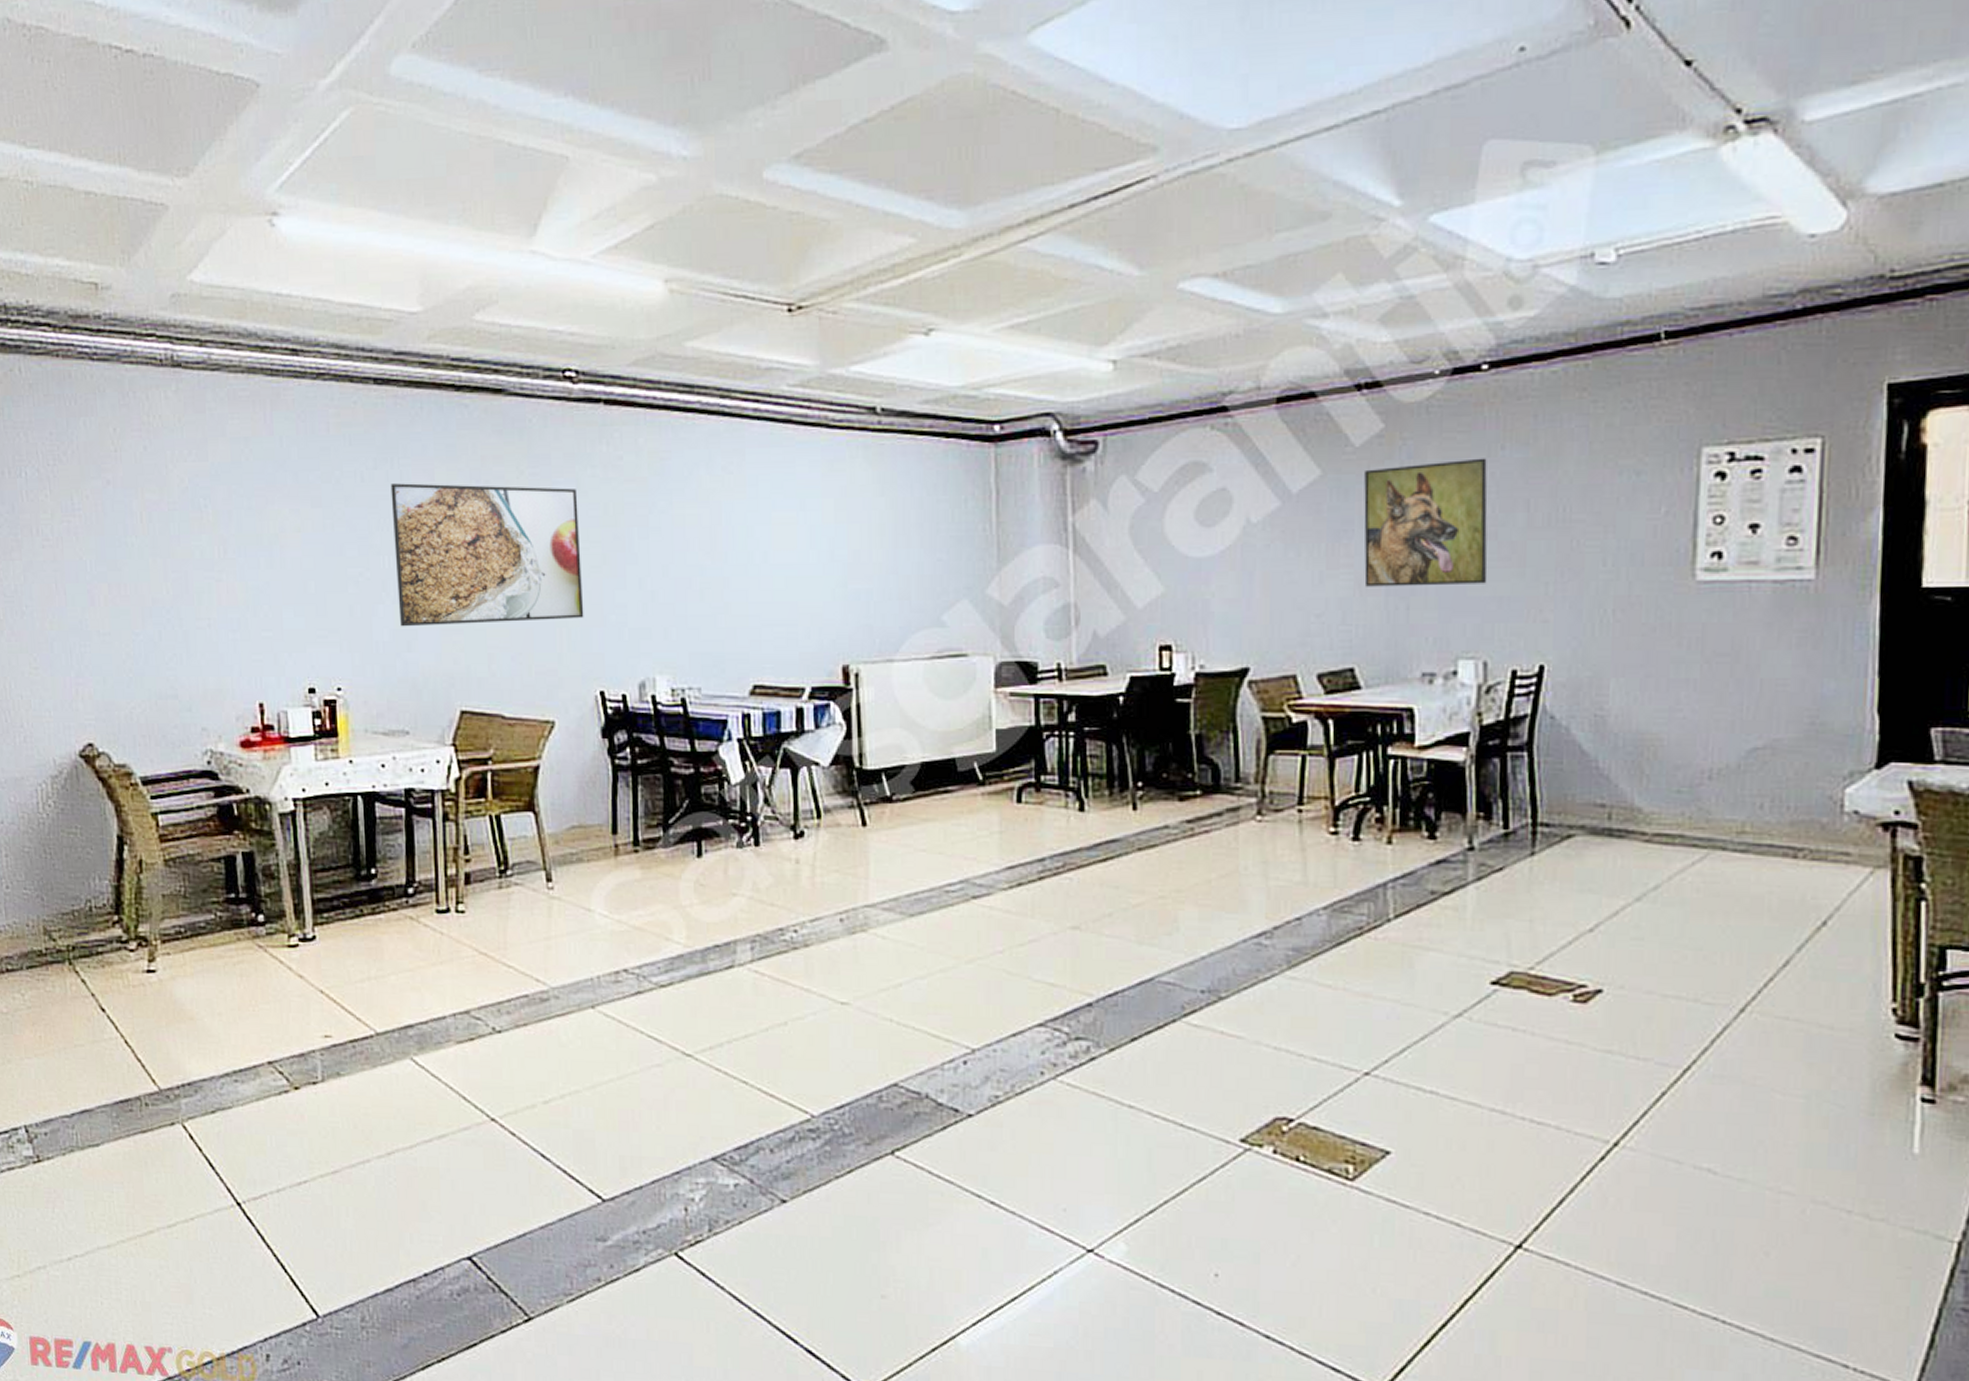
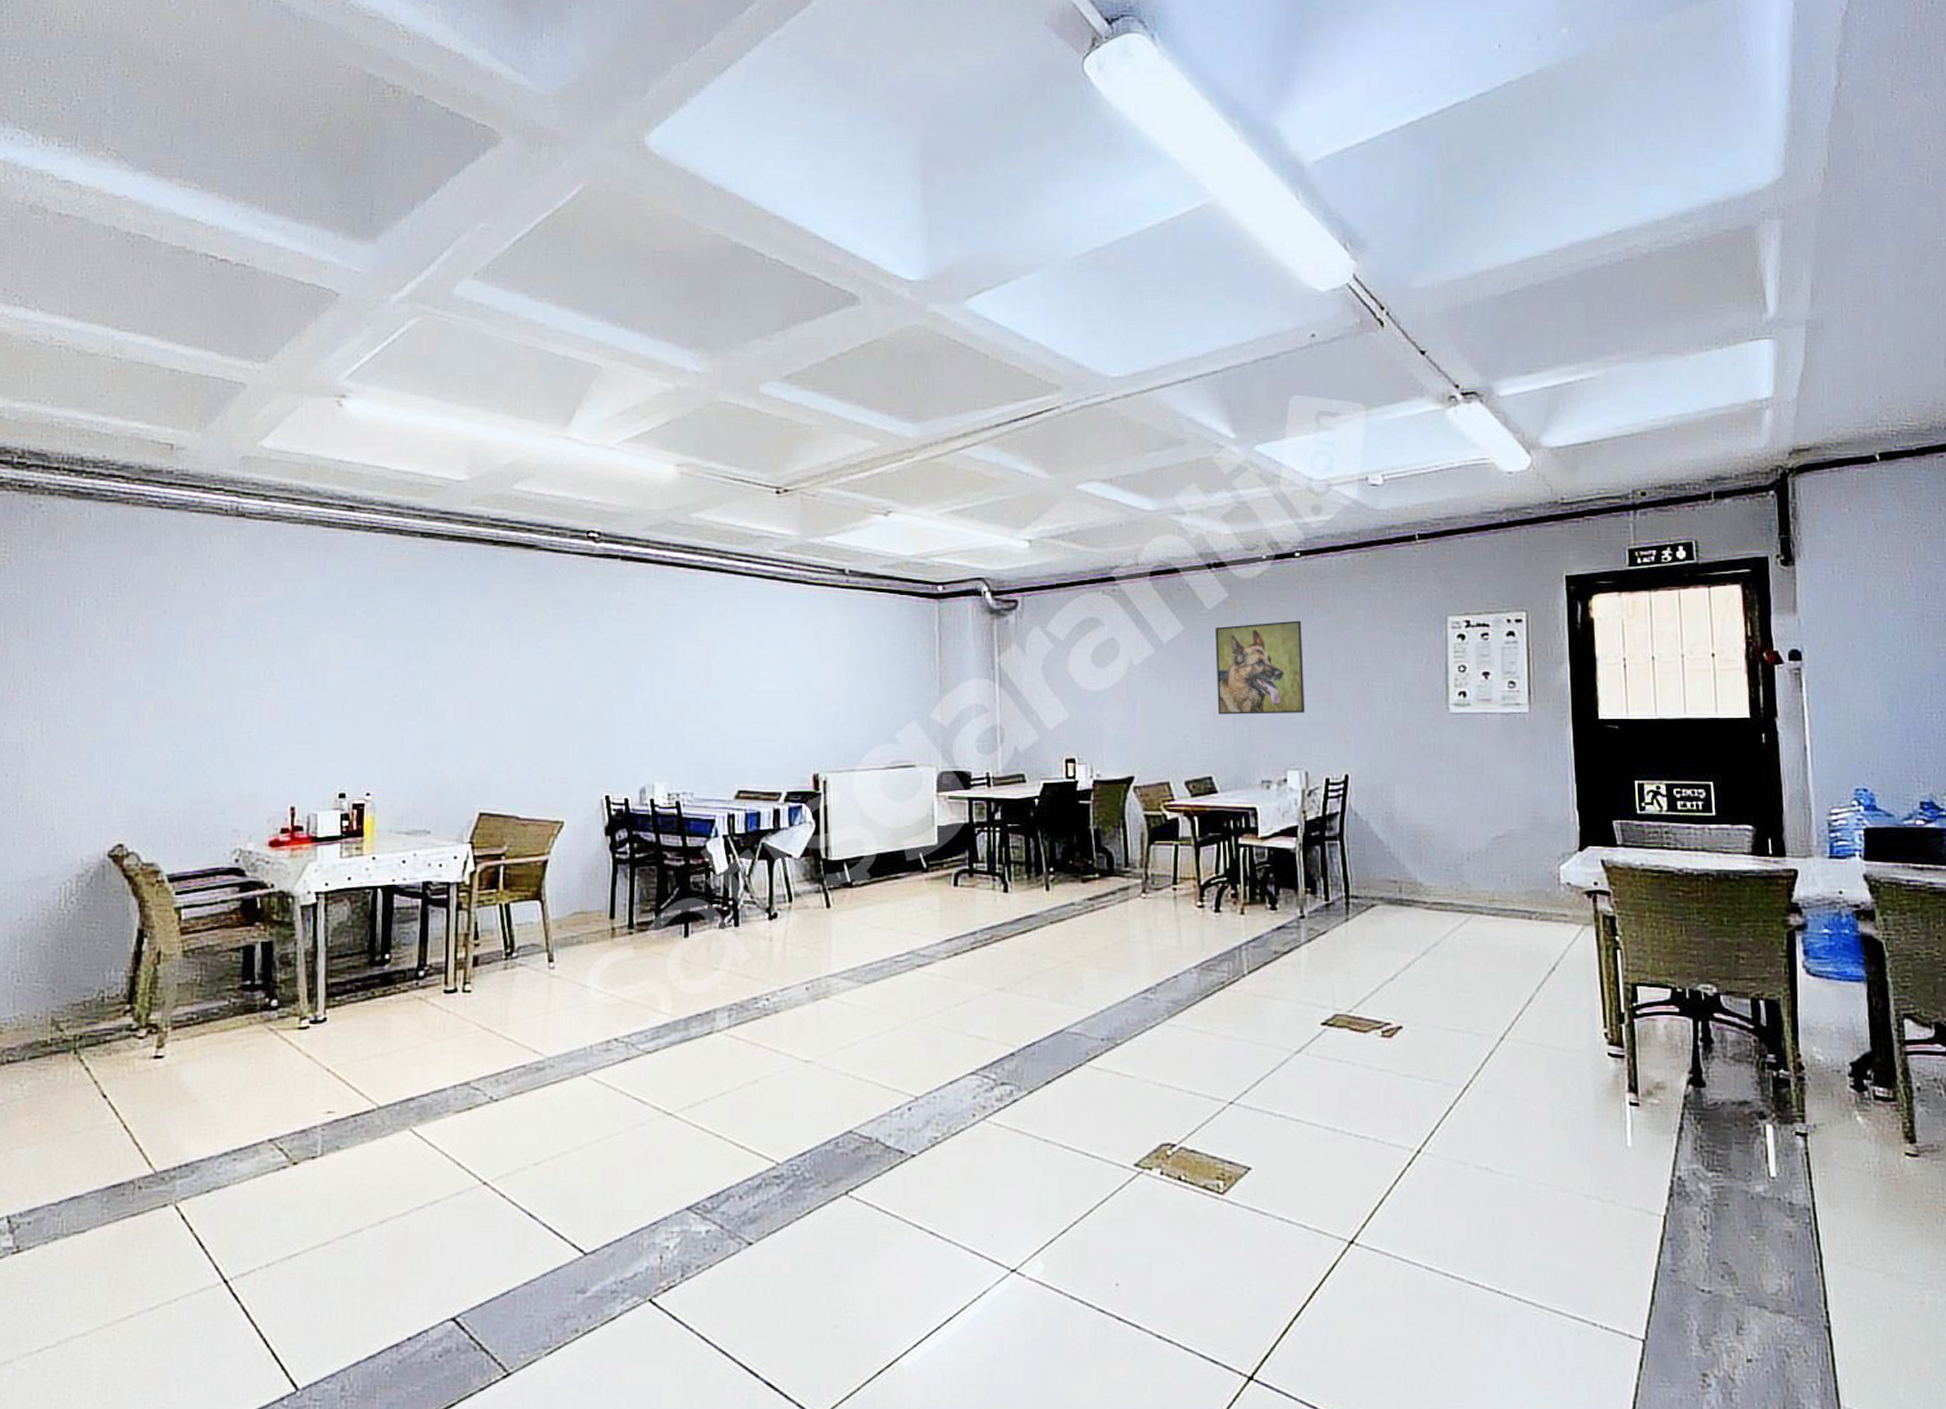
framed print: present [390,483,584,627] -> none [428,619,595,741]

